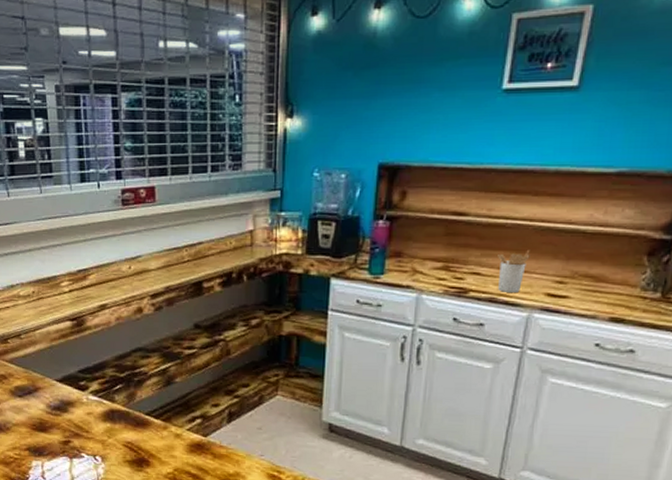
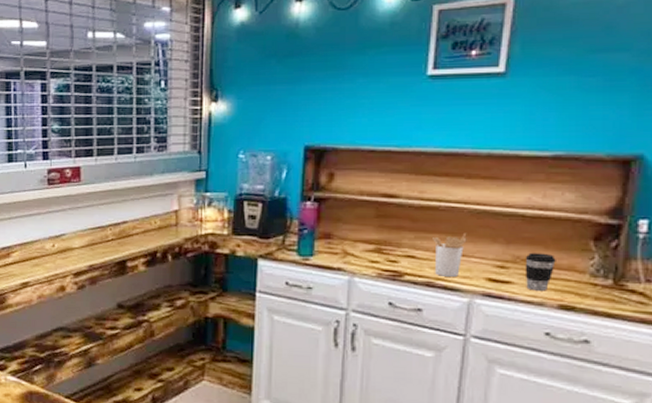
coffee cup: none [581,268,611,305] -> present [525,252,556,291]

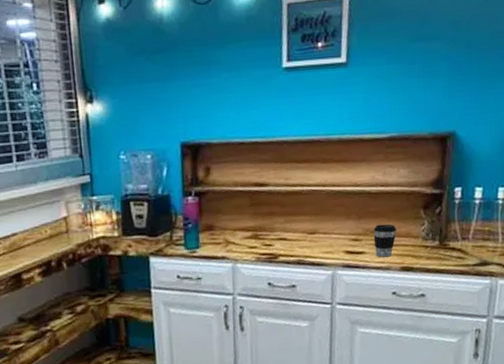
utensil holder: present [433,232,467,277] -> none [299,212,327,254]

